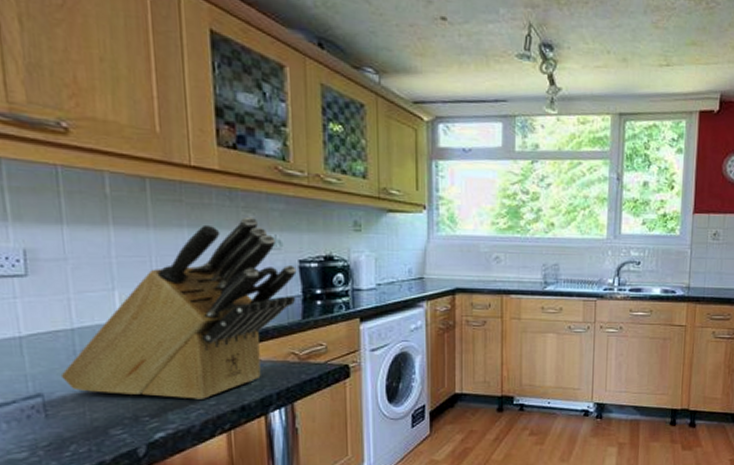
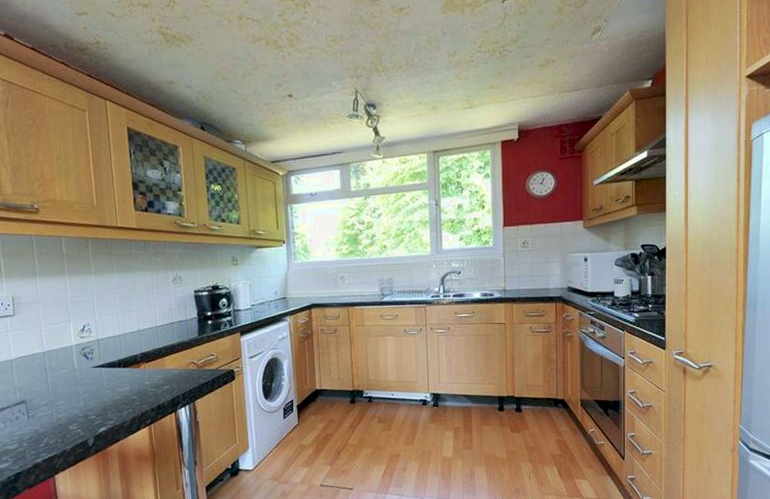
knife block: present [60,216,297,399] -> none [37,260,194,401]

